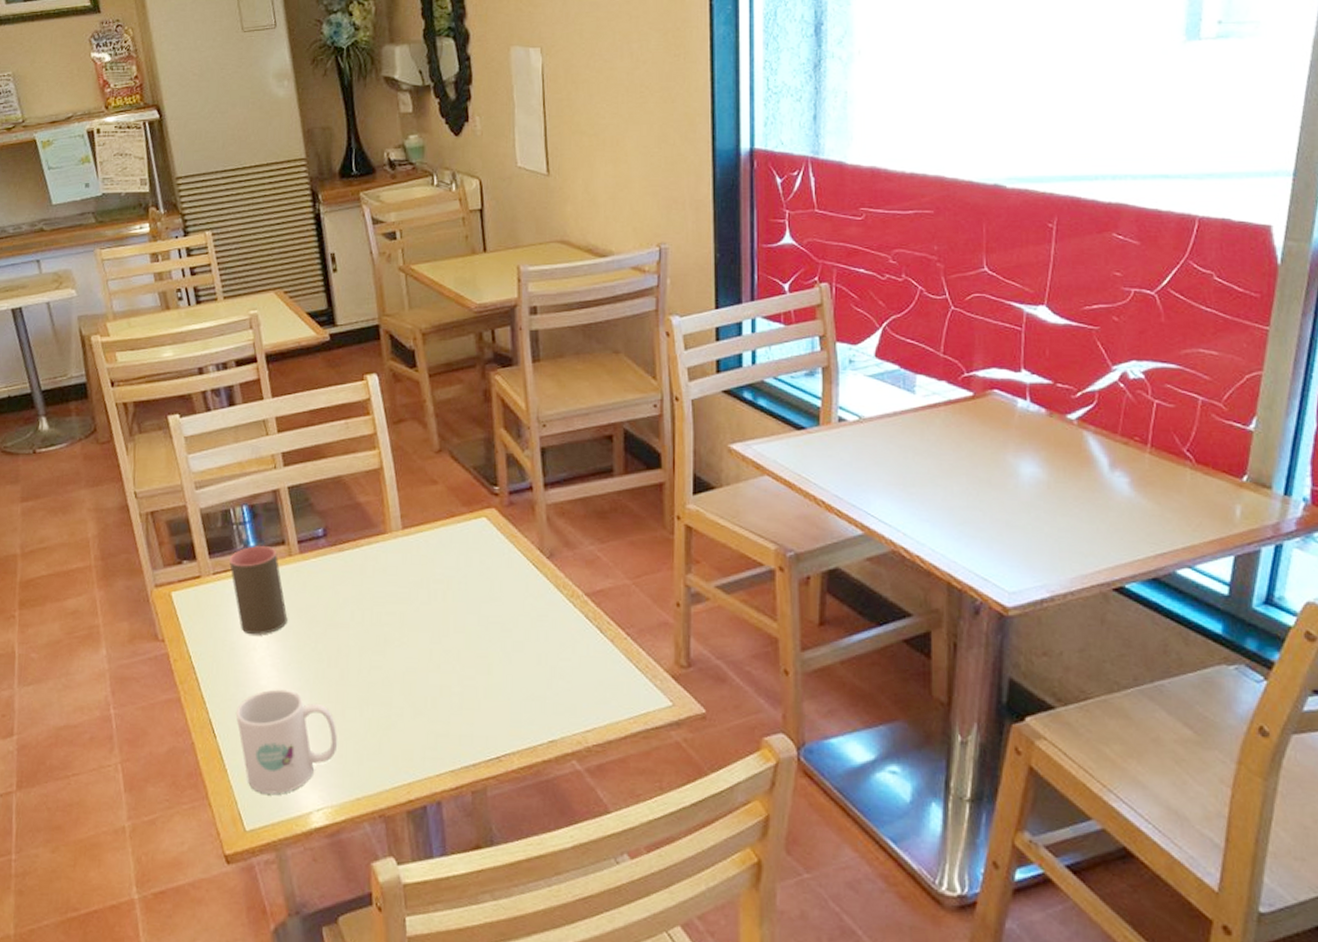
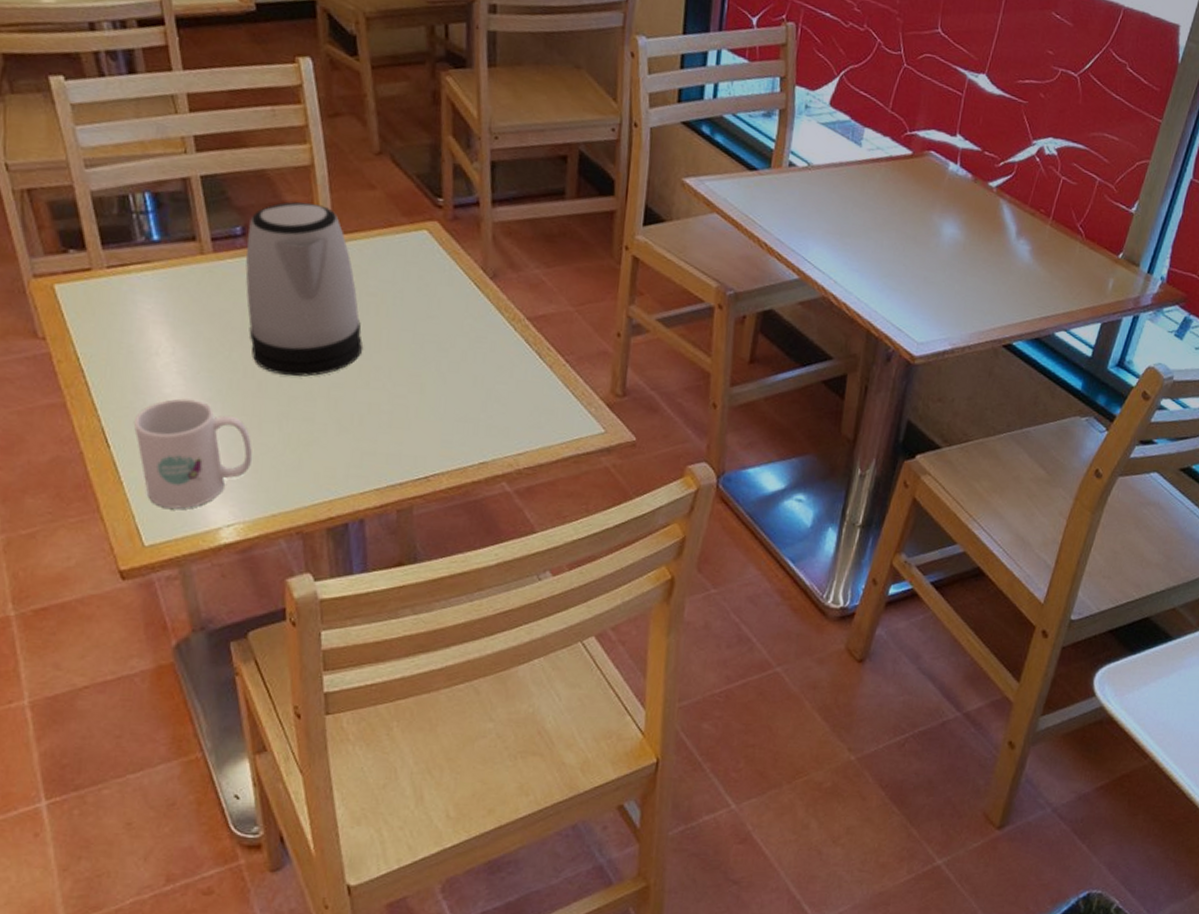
cup: present [228,546,288,635] -> none [126,239,198,339]
kettle: none [327,501,432,664] -> present [245,201,362,377]

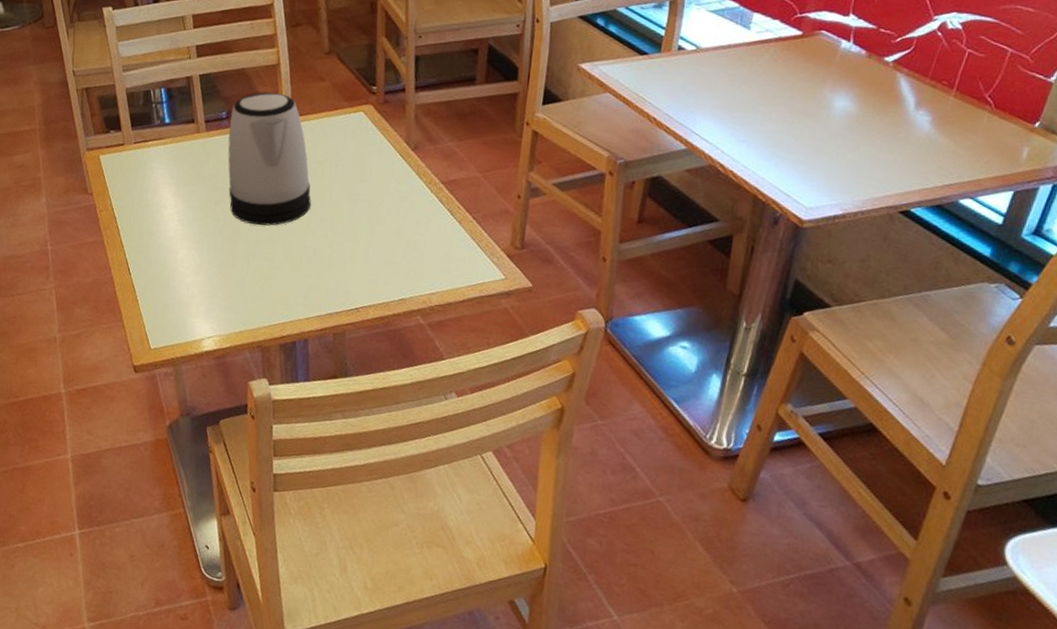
mug: present [133,398,253,509] -> none [147,240,228,323]

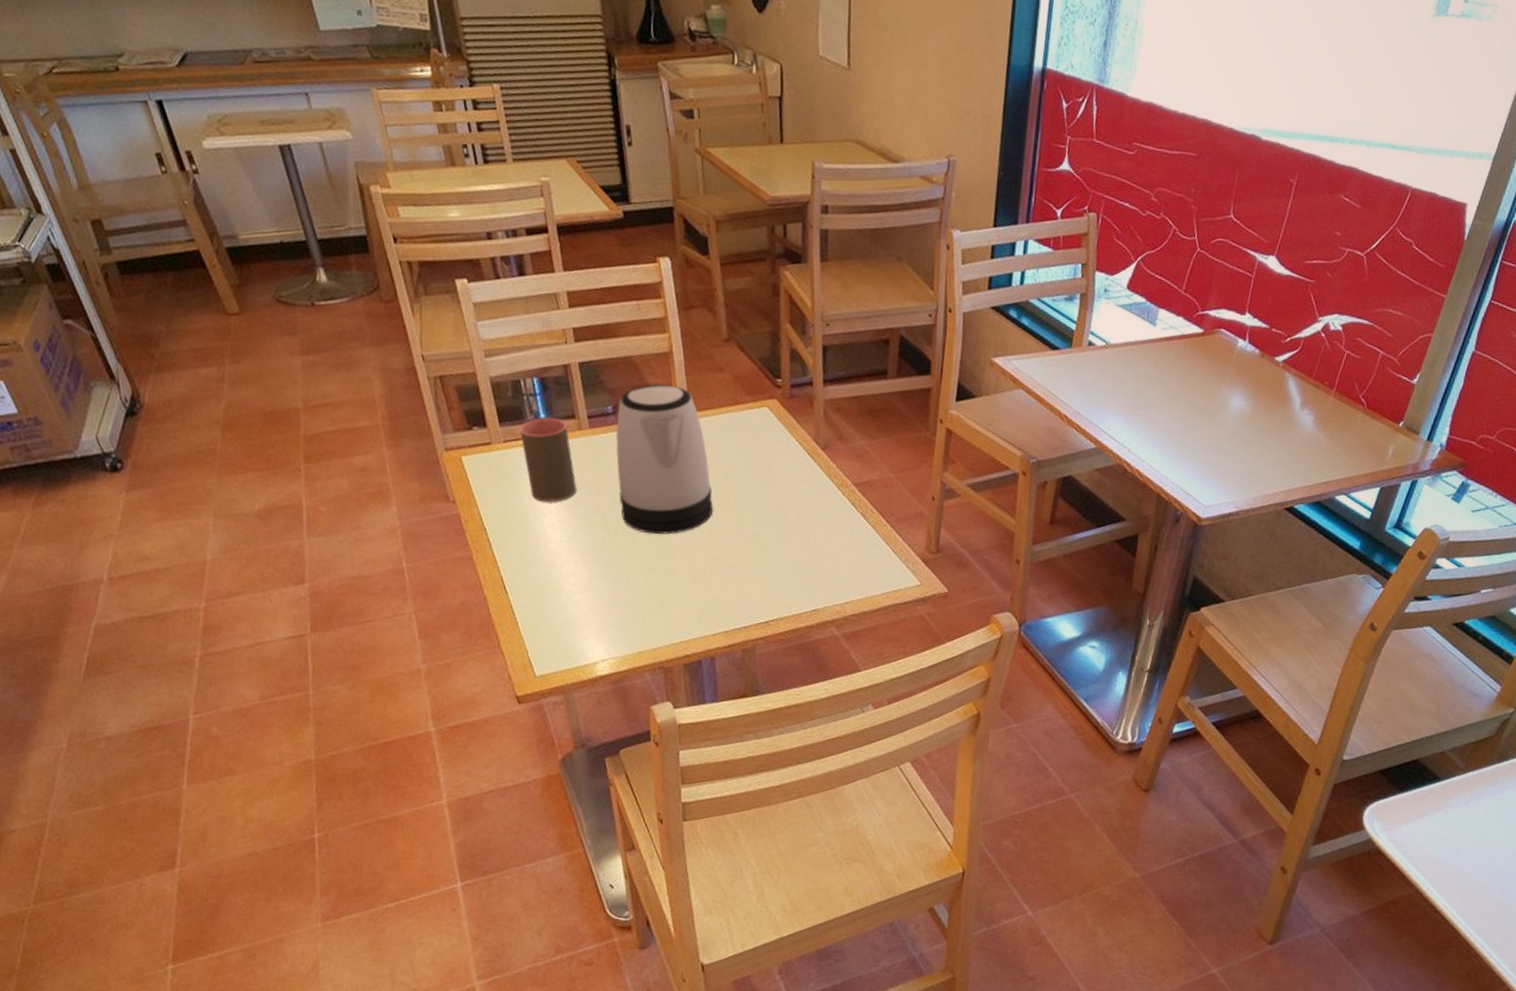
cup: none [147,122,193,196] -> present [519,417,577,502]

